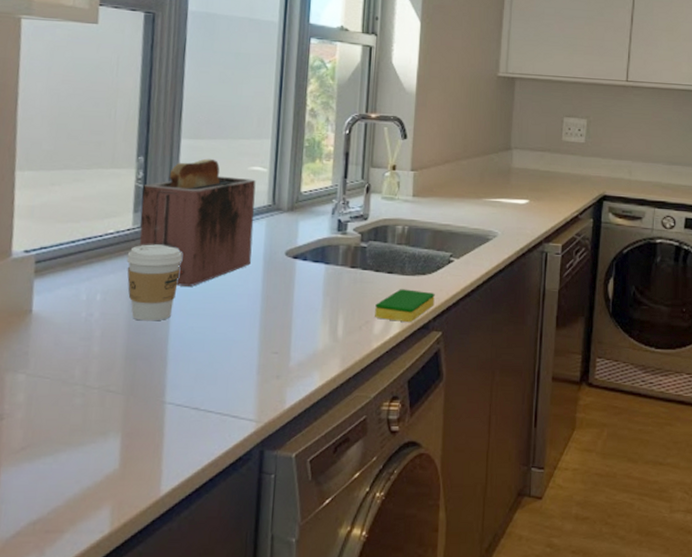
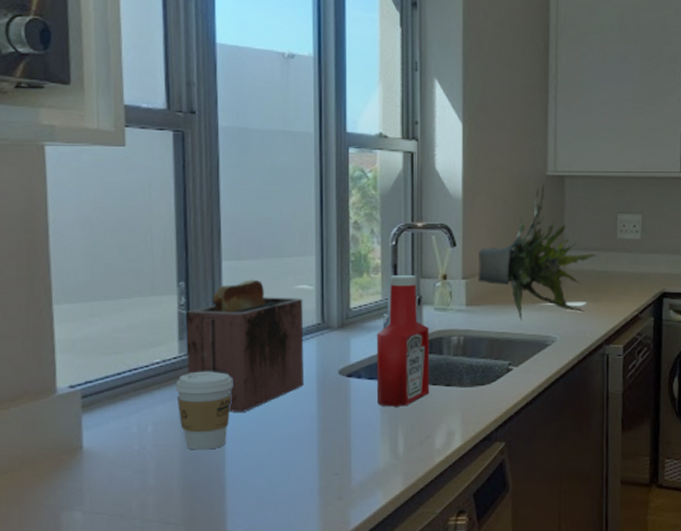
ketchup bottle: none [320,162,376,291] -> present [376,274,430,407]
dish sponge: present [375,289,435,323] -> none [435,401,496,435]
plant: none [425,84,541,214] -> present [478,184,596,320]

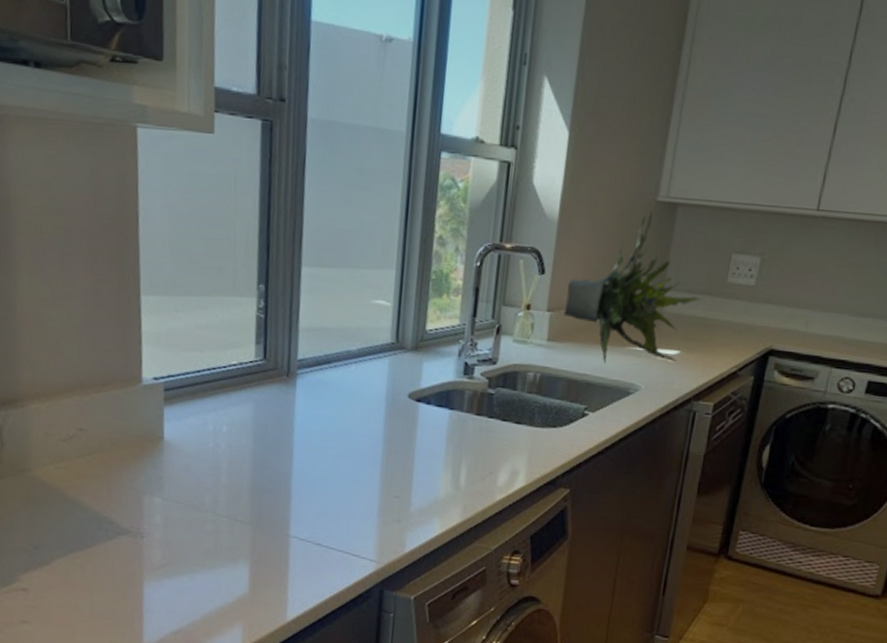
coffee cup: present [175,371,233,450] -> none [250,378,305,457]
toaster: present [186,279,304,412] -> none [262,289,379,424]
ketchup bottle: present [376,274,430,407] -> none [444,299,506,439]

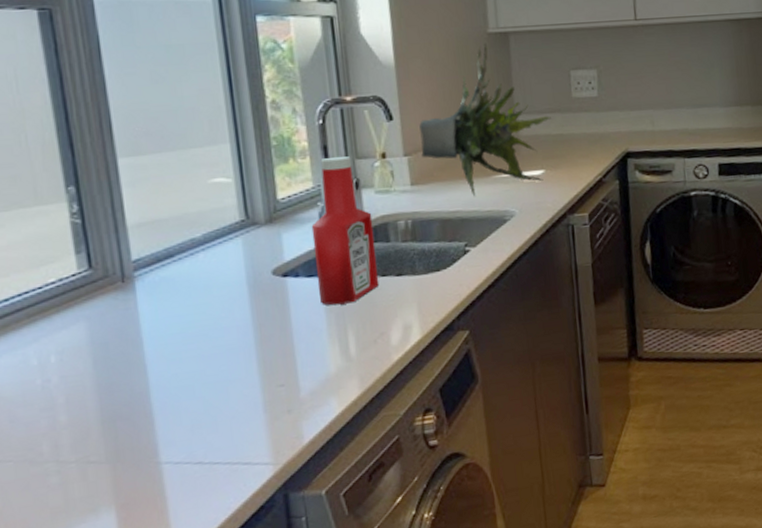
ketchup bottle: none [444,299,506,439] -> present [311,156,380,305]

